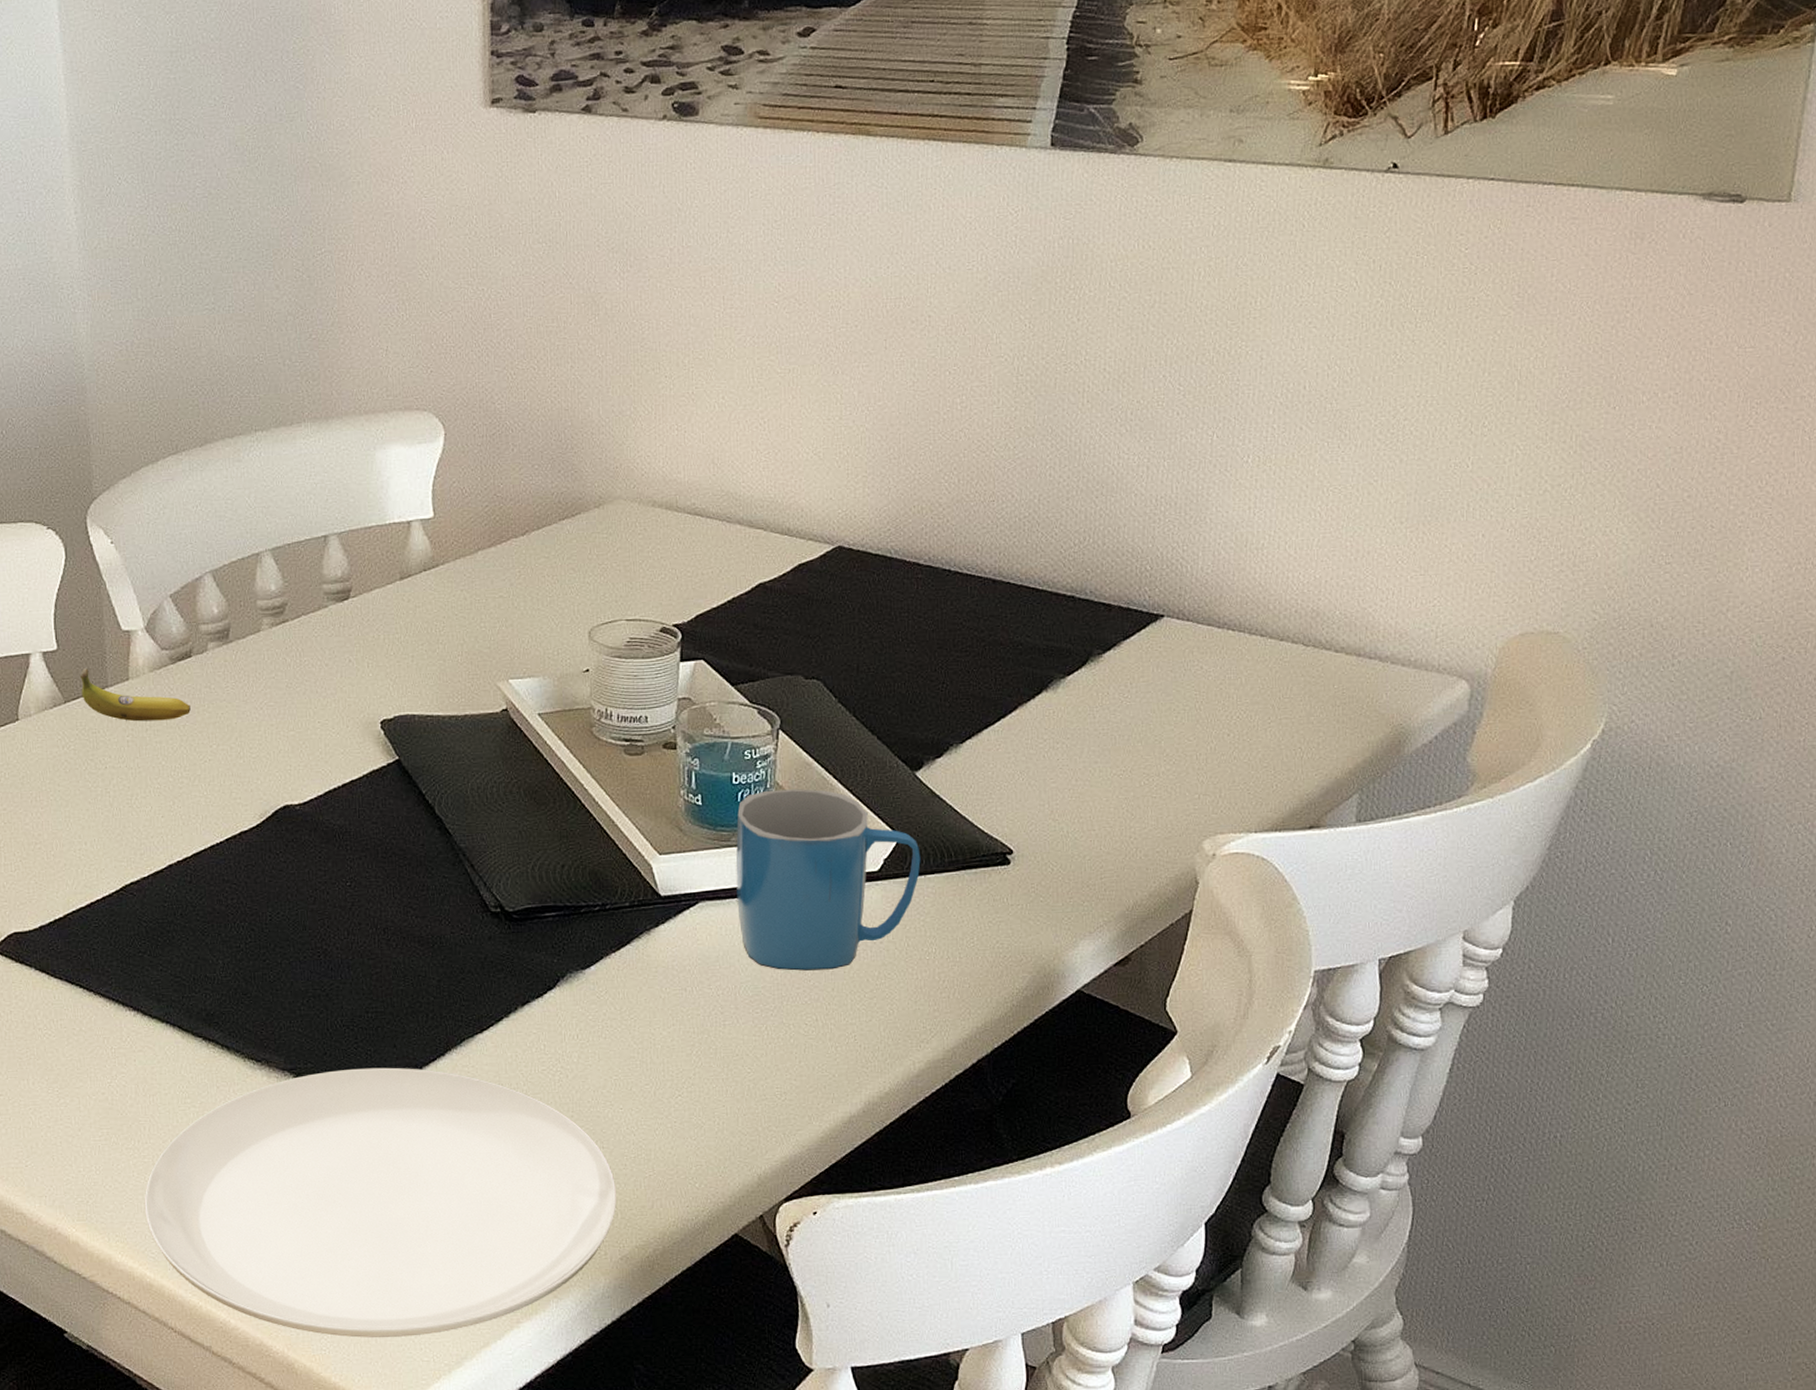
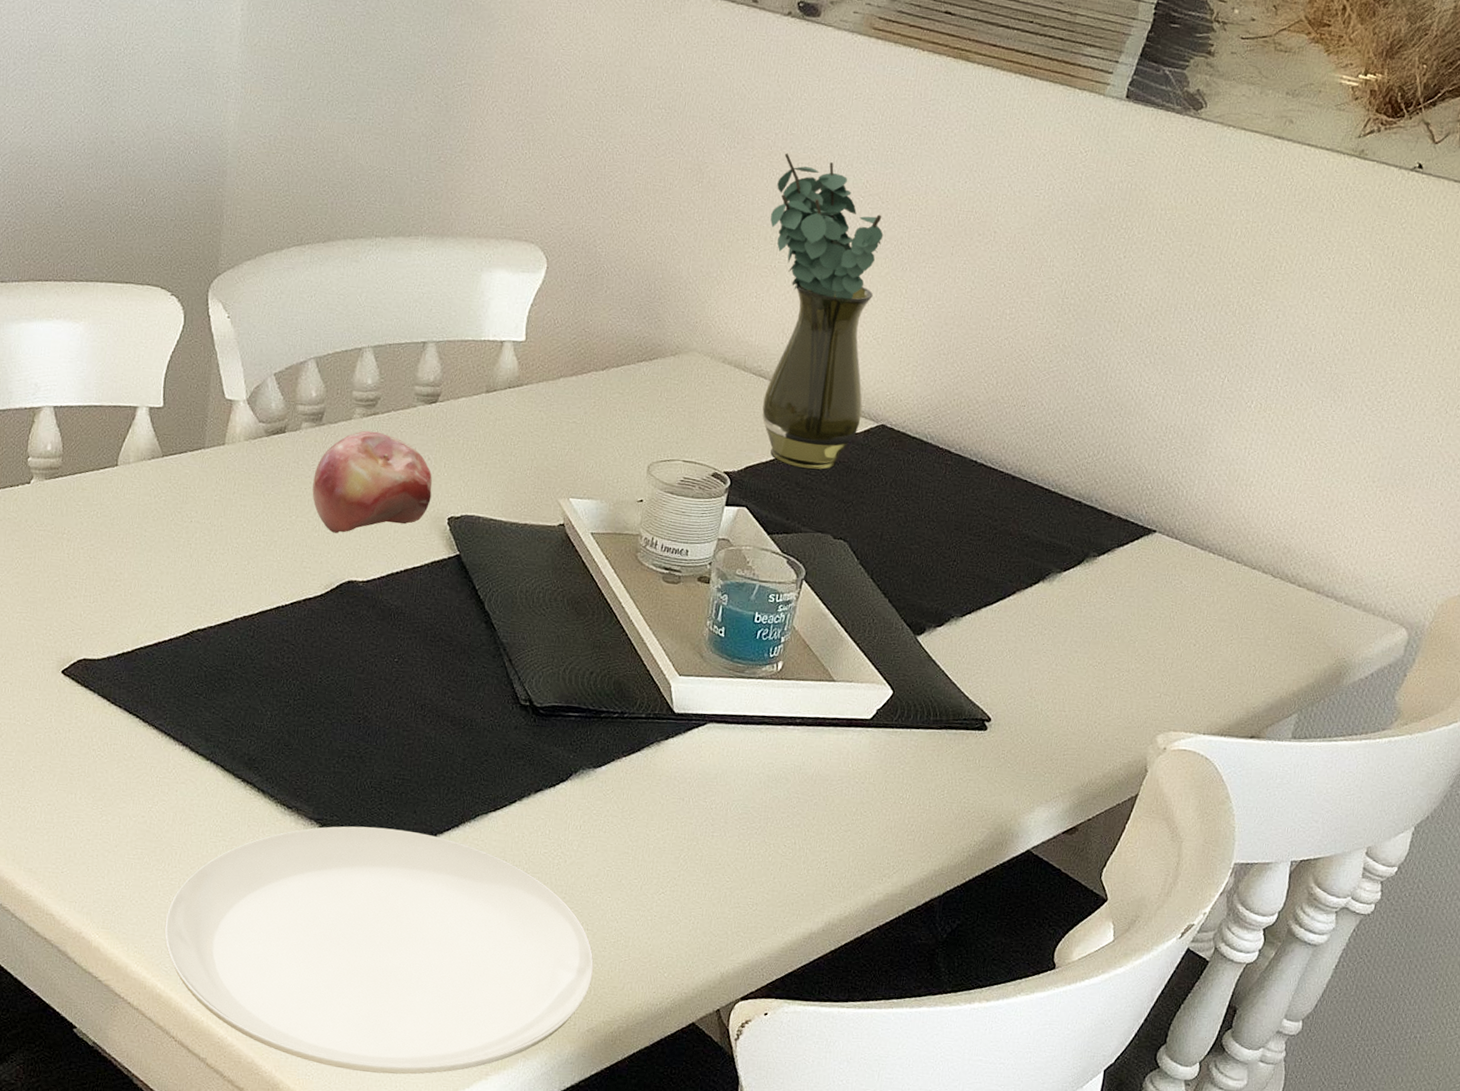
fruit: present [79,668,191,721] -> none [179,428,277,487]
fruit: none [229,640,359,757] -> present [312,430,433,533]
vase: none [679,268,814,608] -> present [762,153,884,470]
mug: present [735,789,921,971] -> none [740,632,910,801]

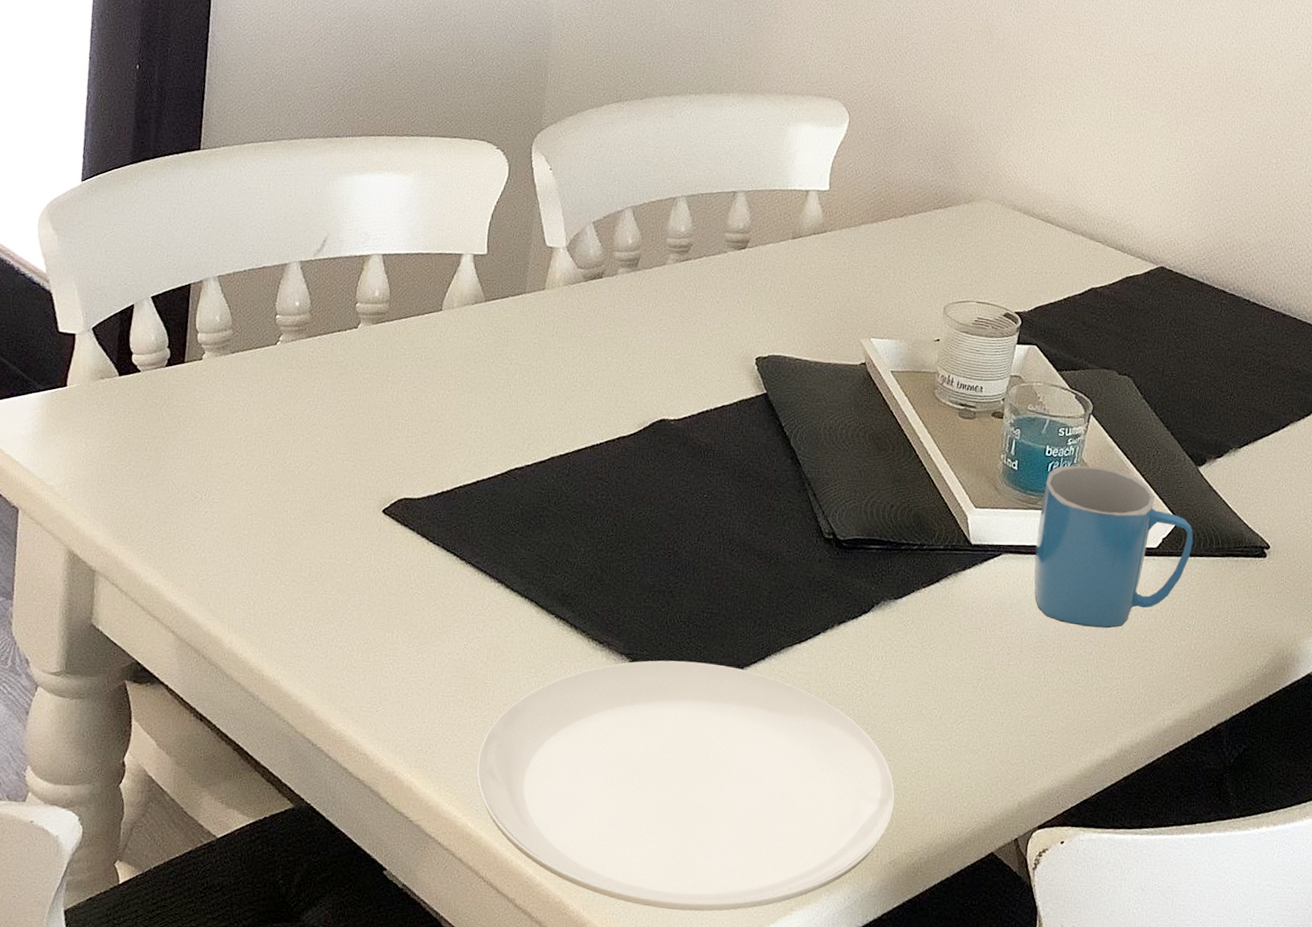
fruit: present [312,430,433,533] -> none [627,275,742,374]
mug: none [740,632,910,801] -> present [1034,465,1194,629]
vase: present [762,153,884,470] -> none [1050,16,1159,310]

